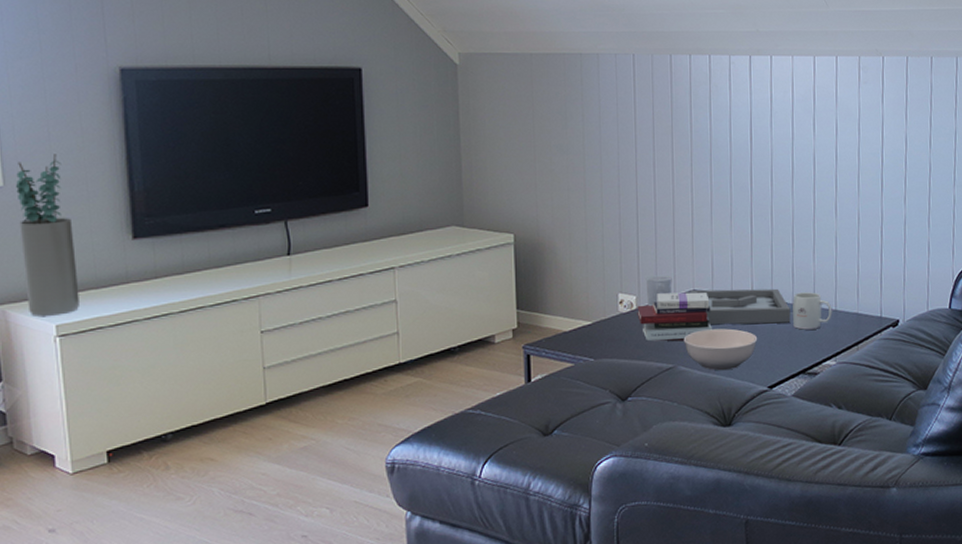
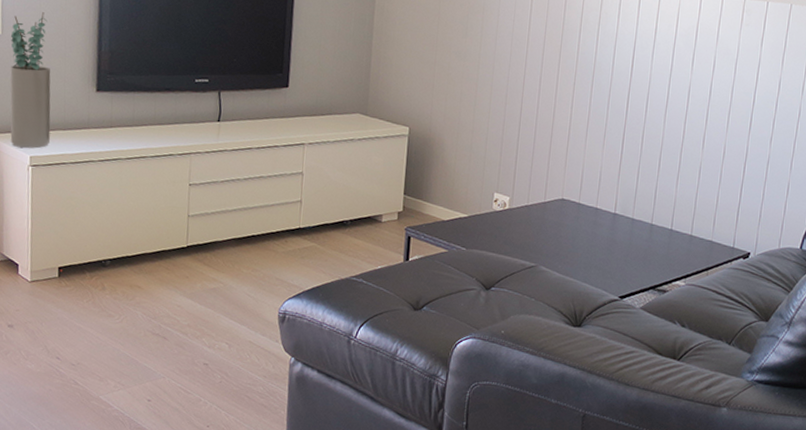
books: present [637,292,713,342] -> none [509,197,576,244]
candle holder: present [645,275,672,307] -> none [519,180,544,209]
bowl: present [683,328,758,371] -> none [547,236,615,276]
decorative tray: present [690,288,791,325] -> none [558,199,649,241]
mug: present [792,292,832,330] -> none [649,214,688,251]

